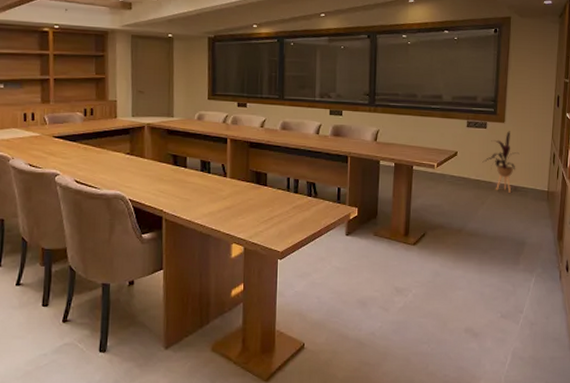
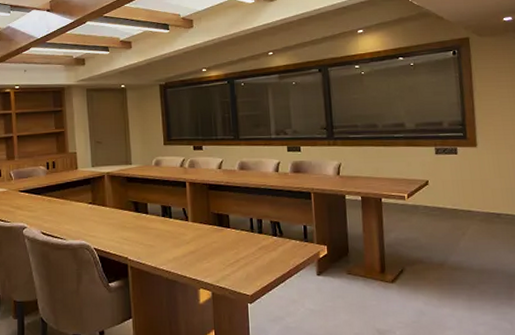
house plant: present [482,131,520,193] -> none [457,155,498,221]

